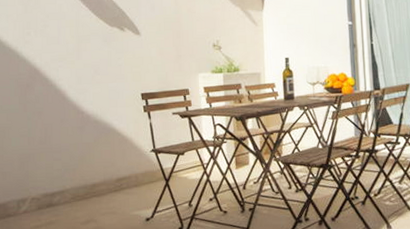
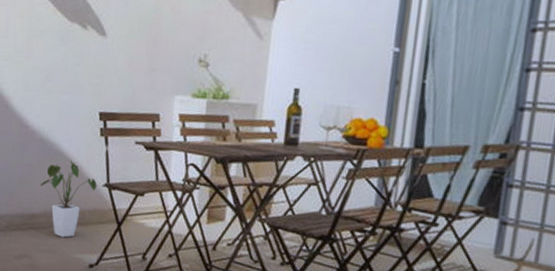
house plant: none [98,134,145,200] -> present [40,160,97,238]

